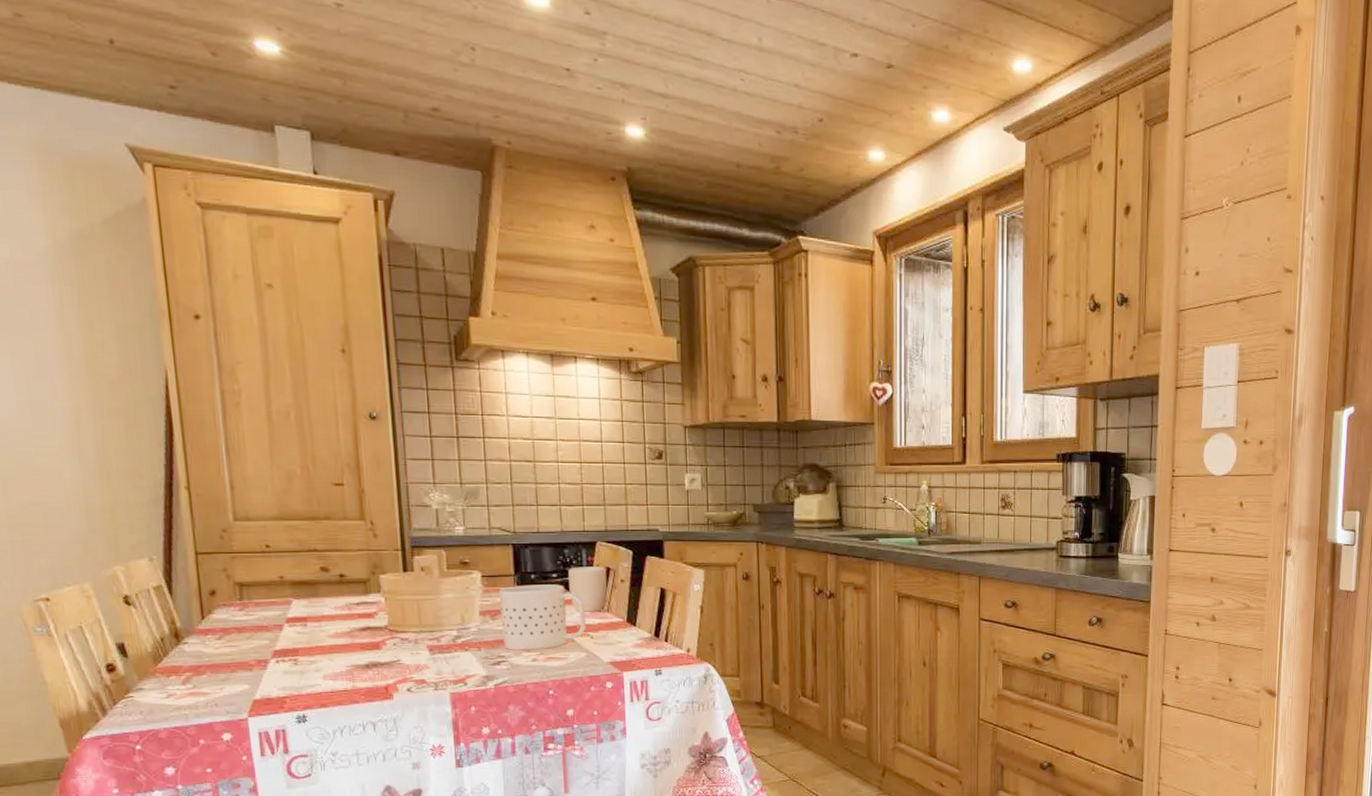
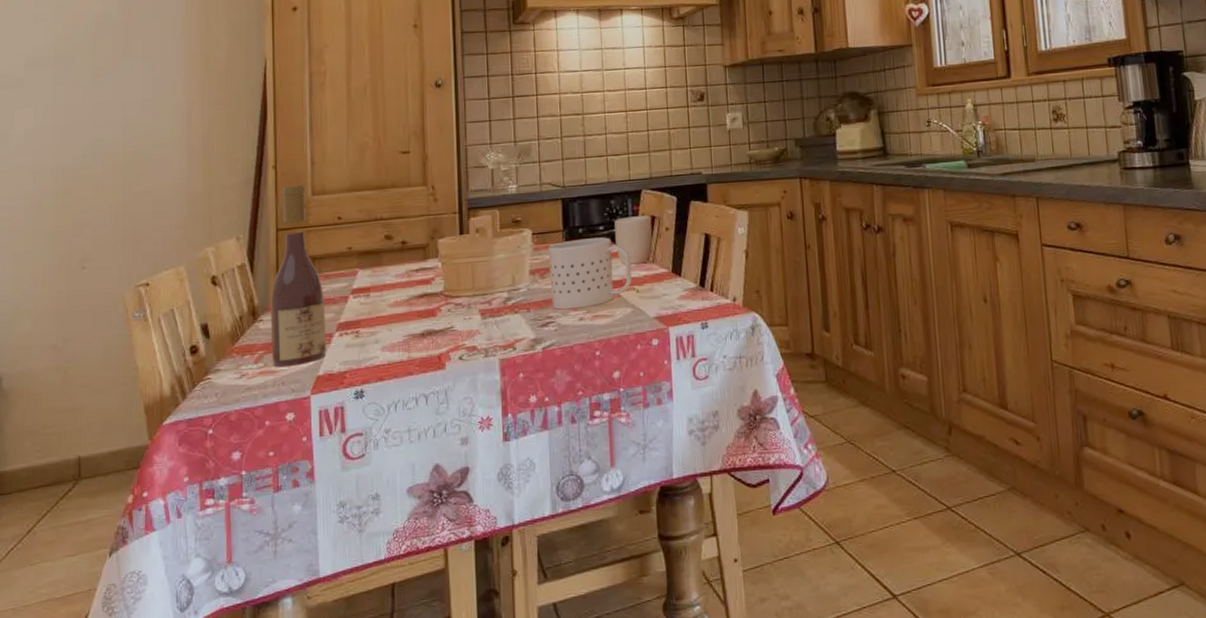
wine bottle: none [194,509,263,690] -> present [270,185,327,368]

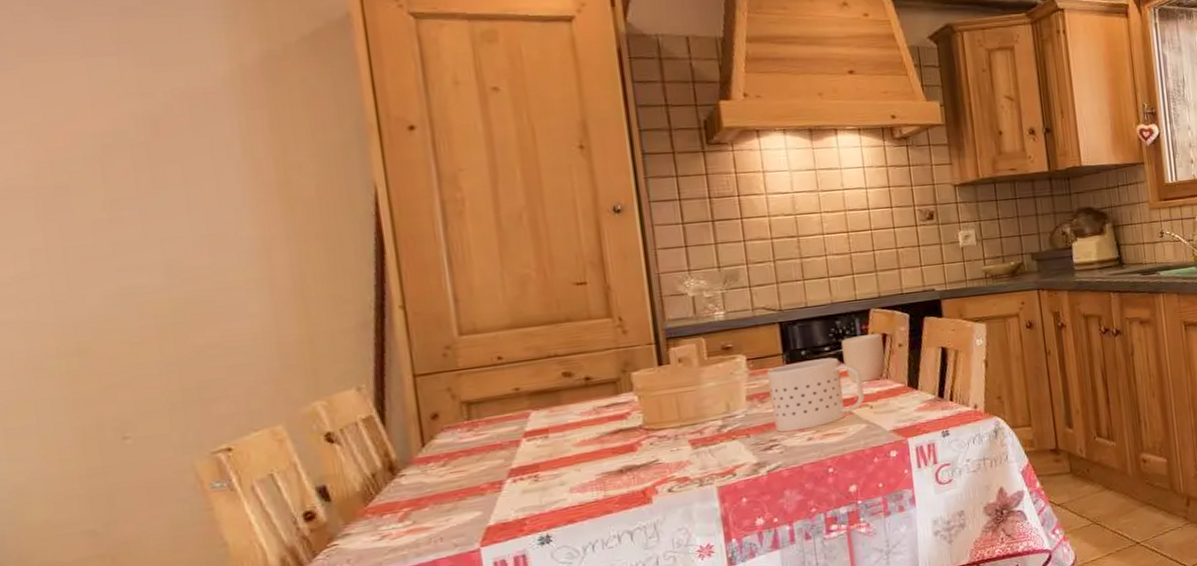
wine bottle: present [270,185,327,368] -> none [412,325,497,524]

